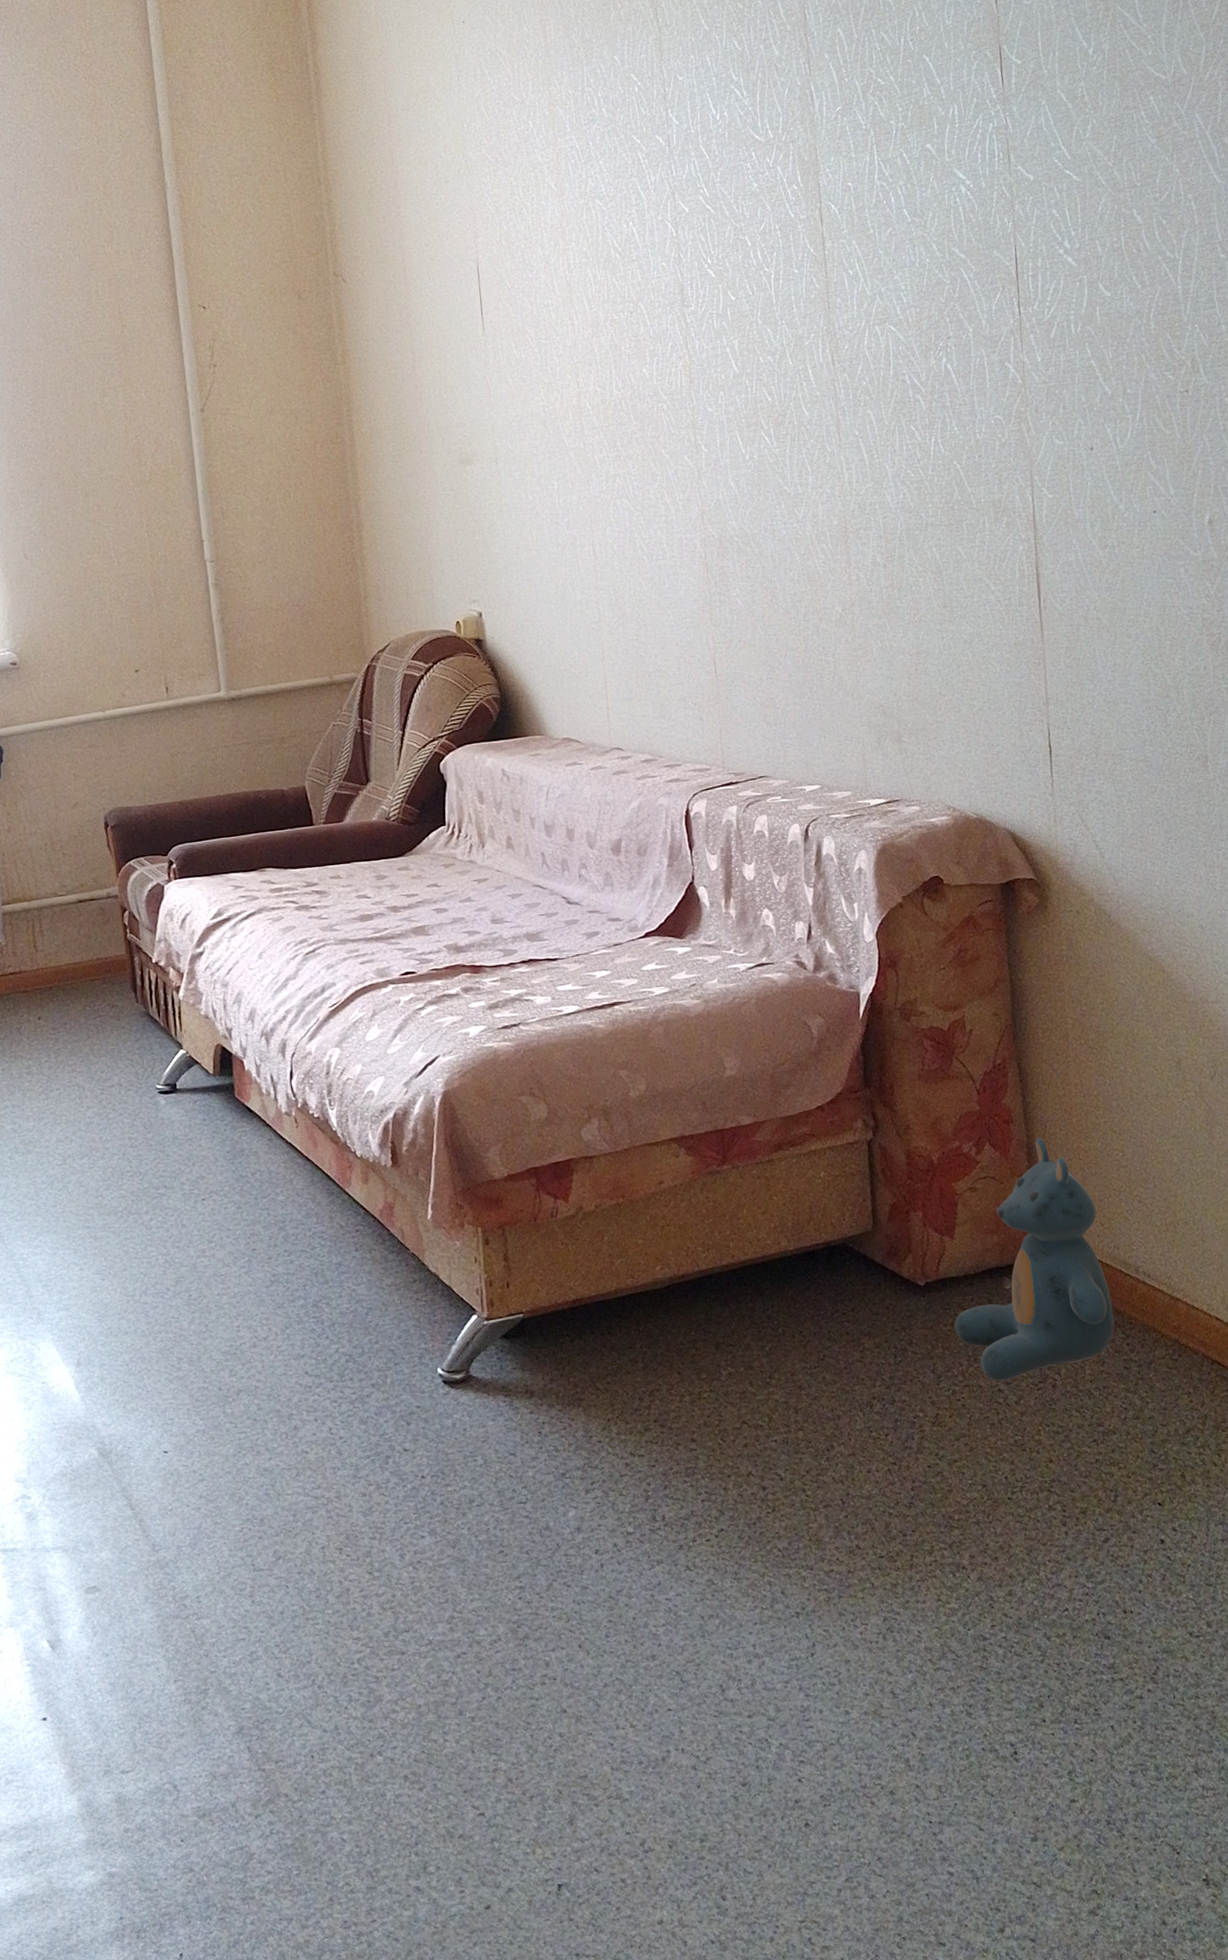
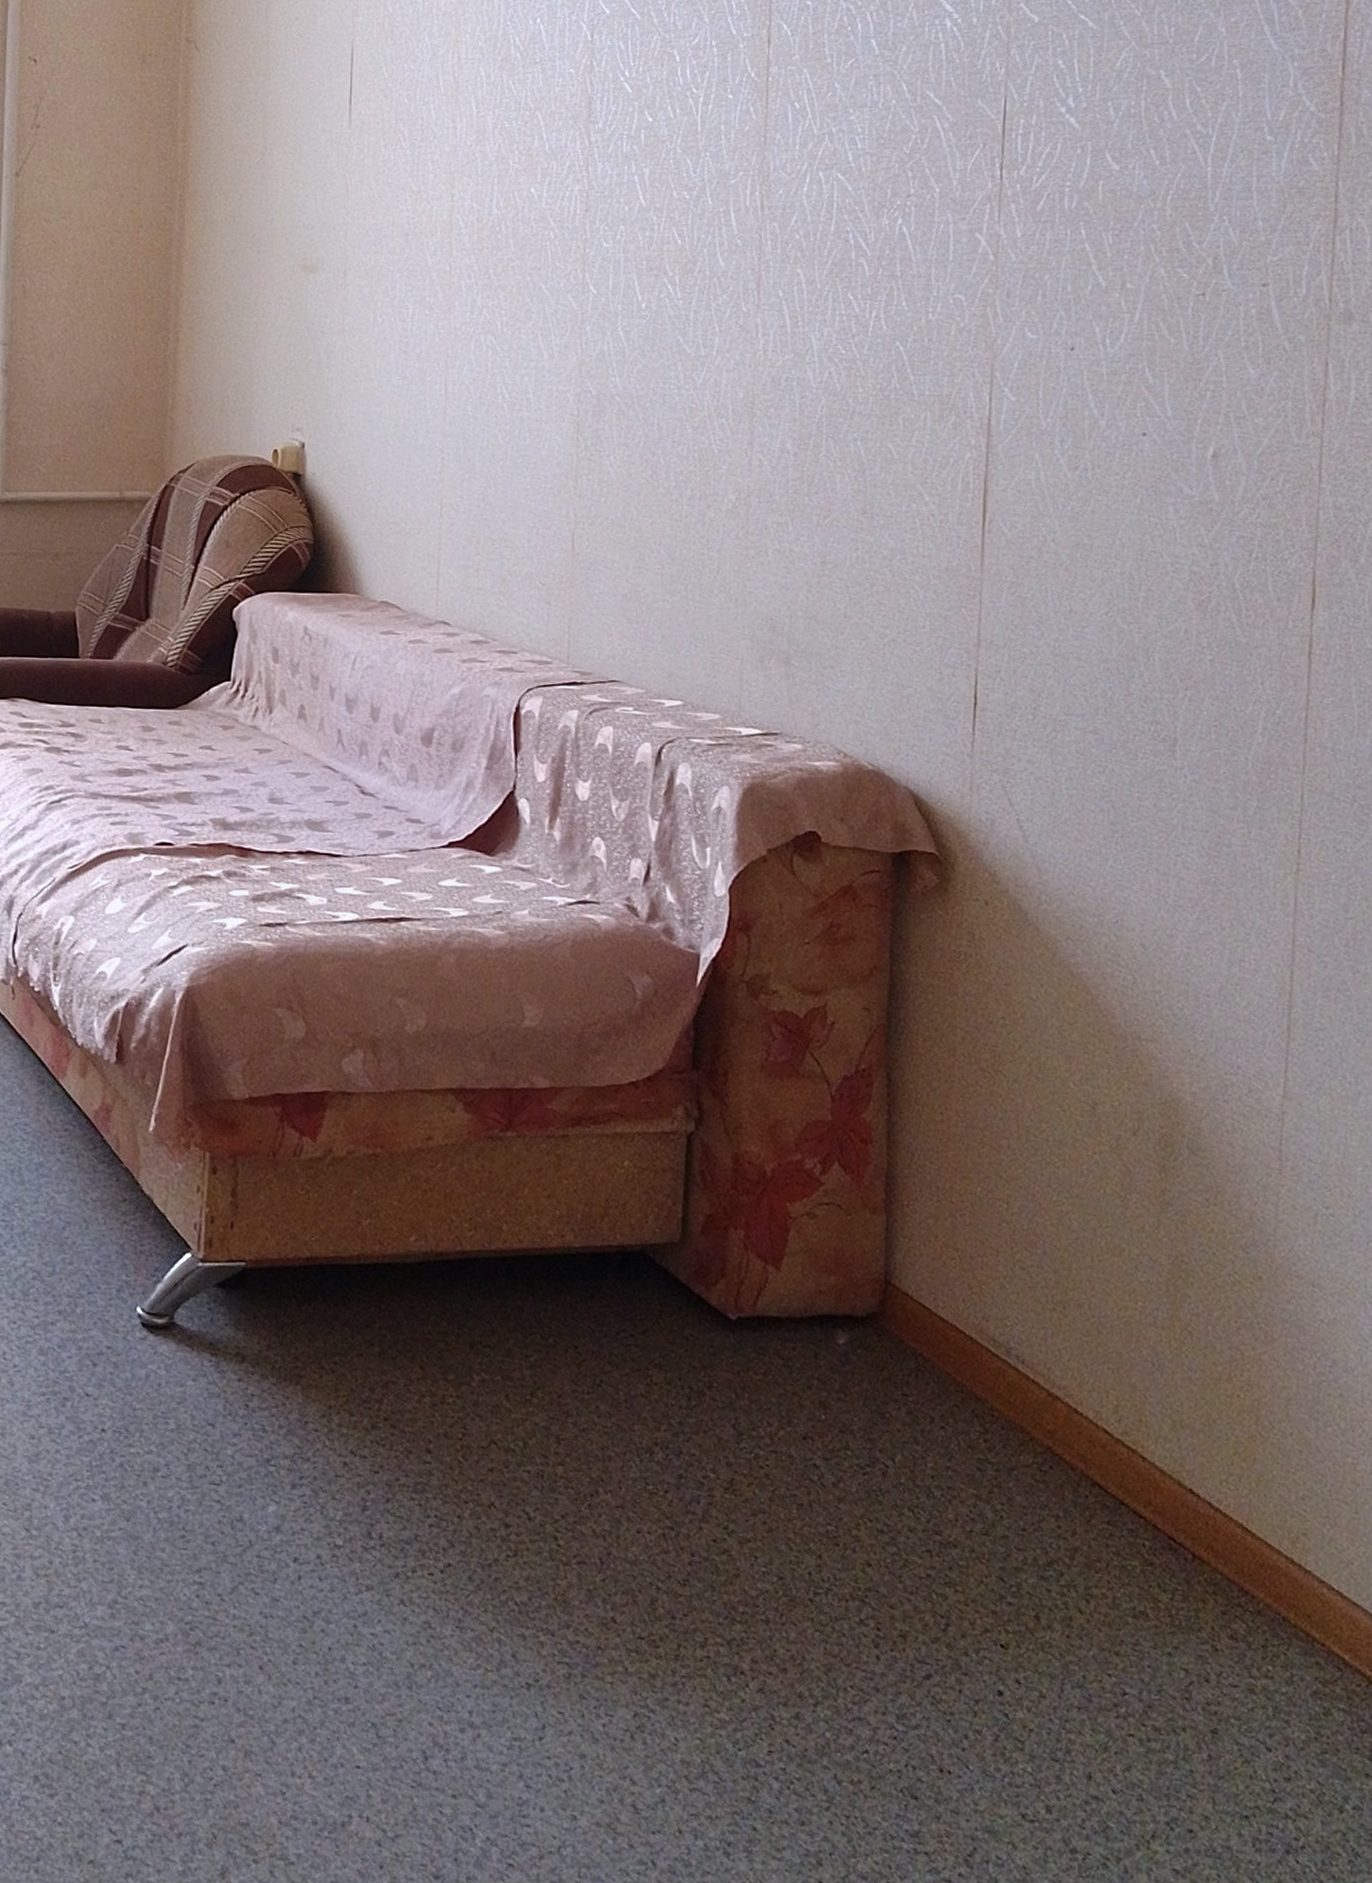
stuffed animal: present [954,1137,1115,1381] -> none [768,1167,972,1455]

